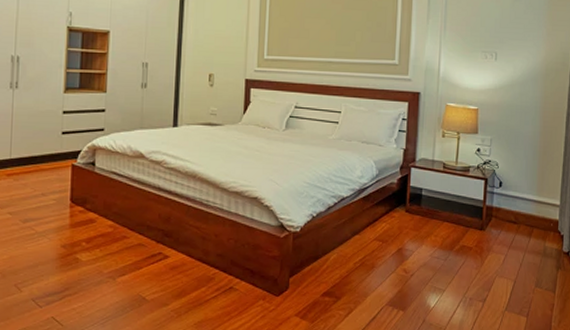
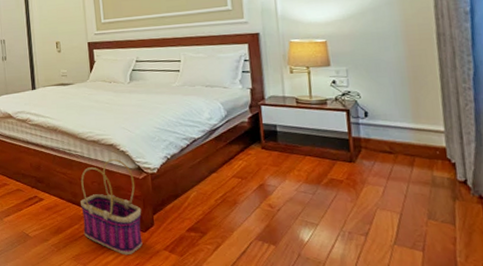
basket: none [211,213,278,322] -> present [80,158,143,255]

